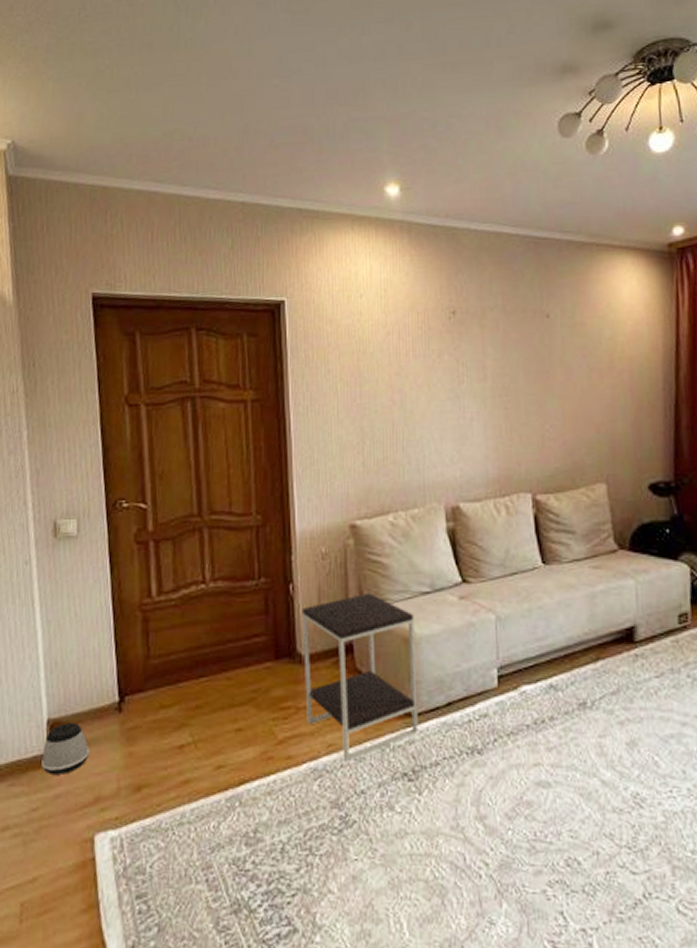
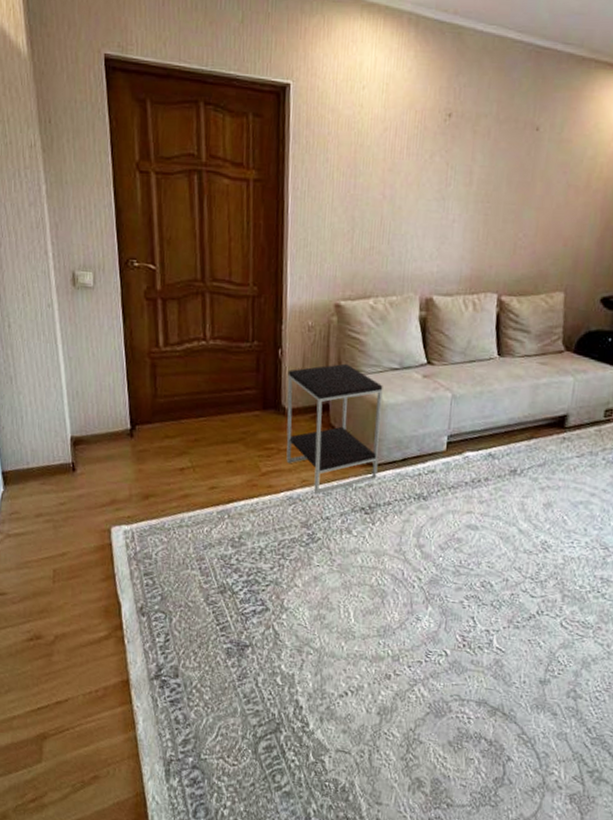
speaker: present [41,723,90,774] -> none [67,441,107,480]

